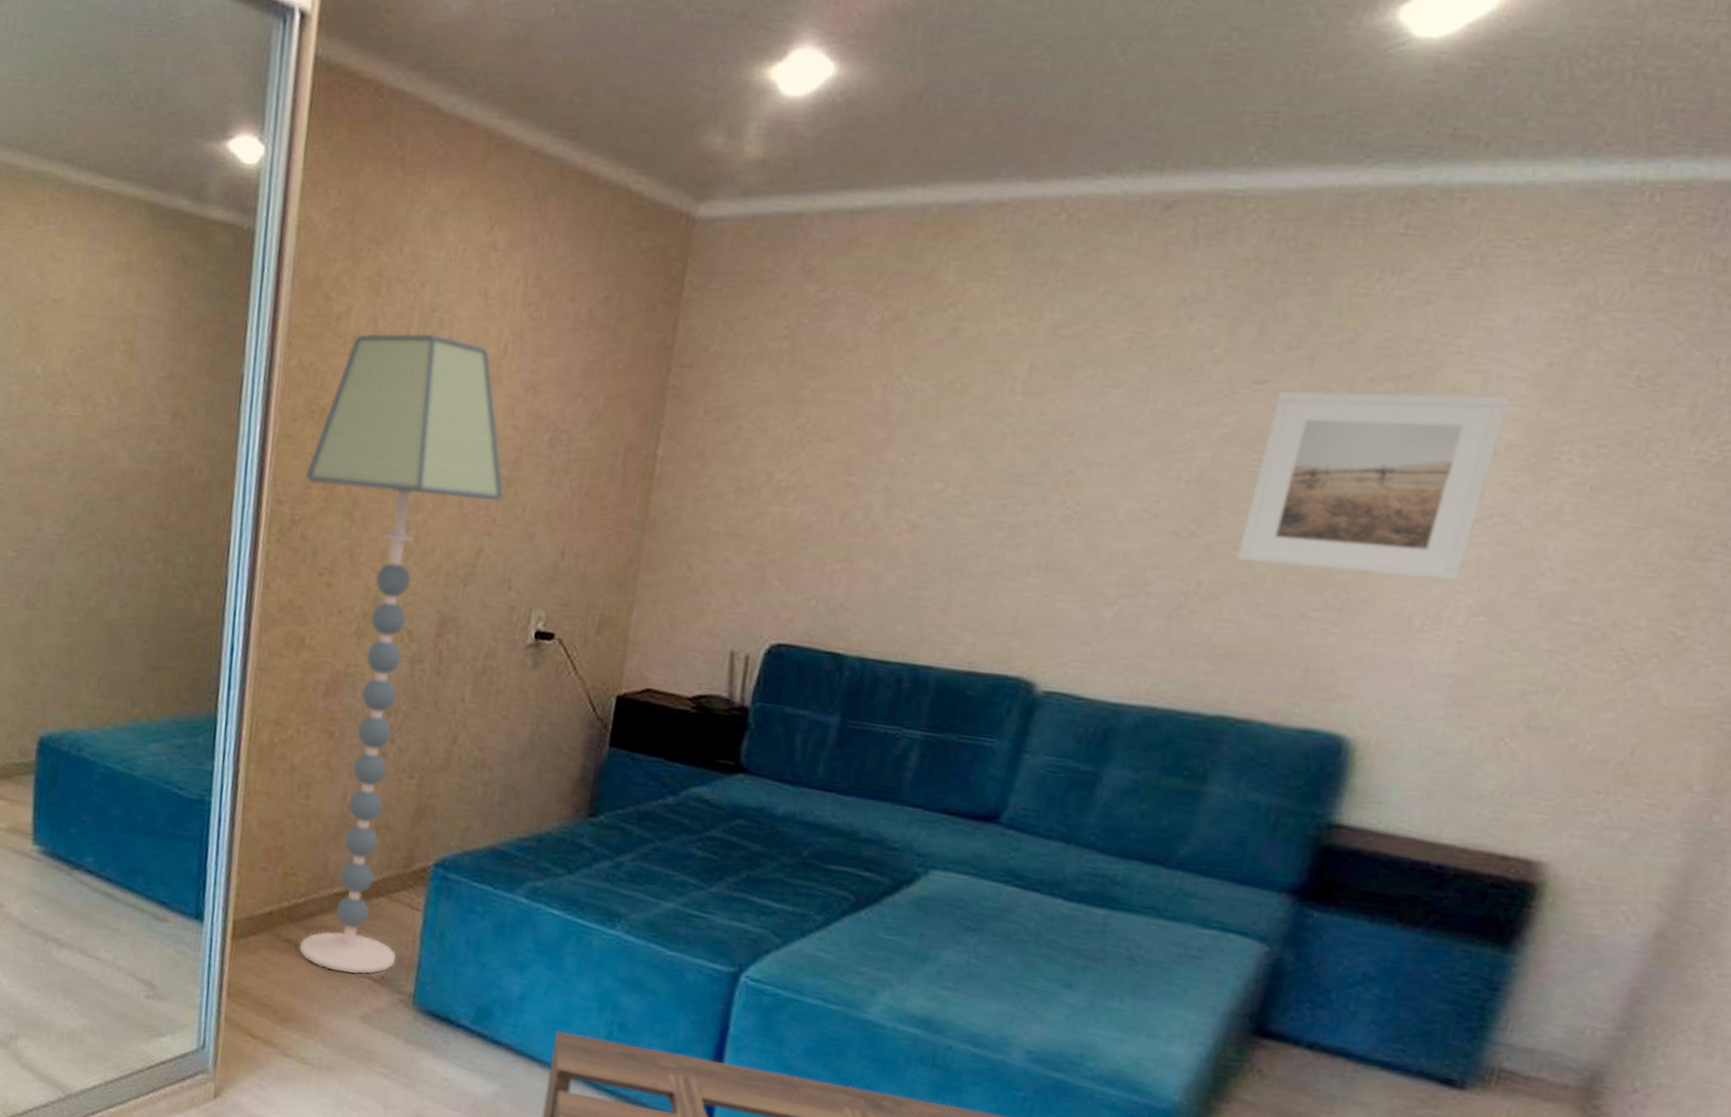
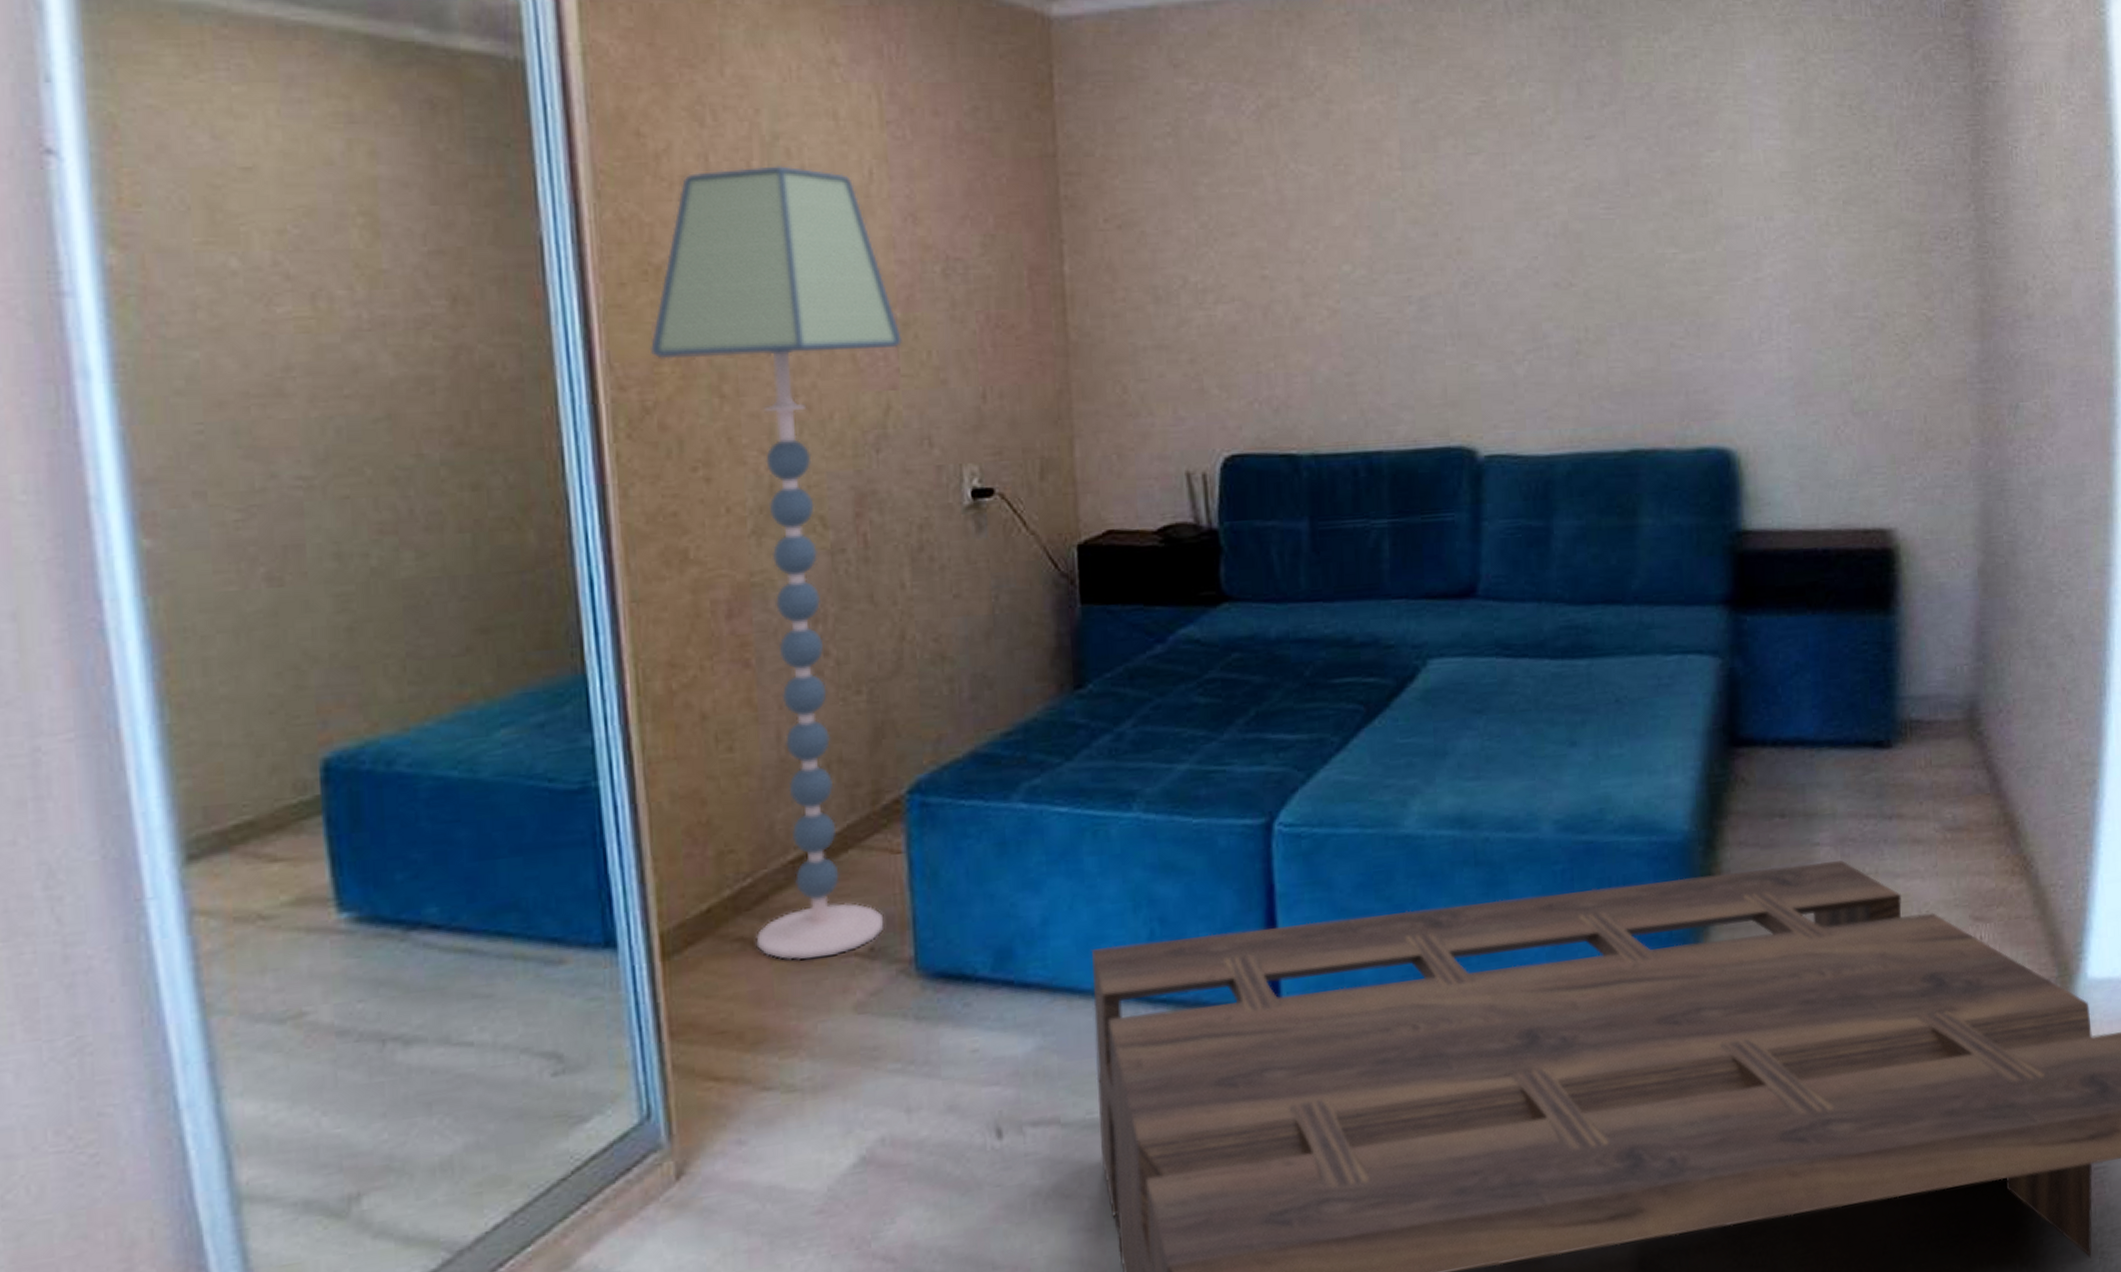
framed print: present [1235,391,1510,581] -> none [1605,131,1775,303]

